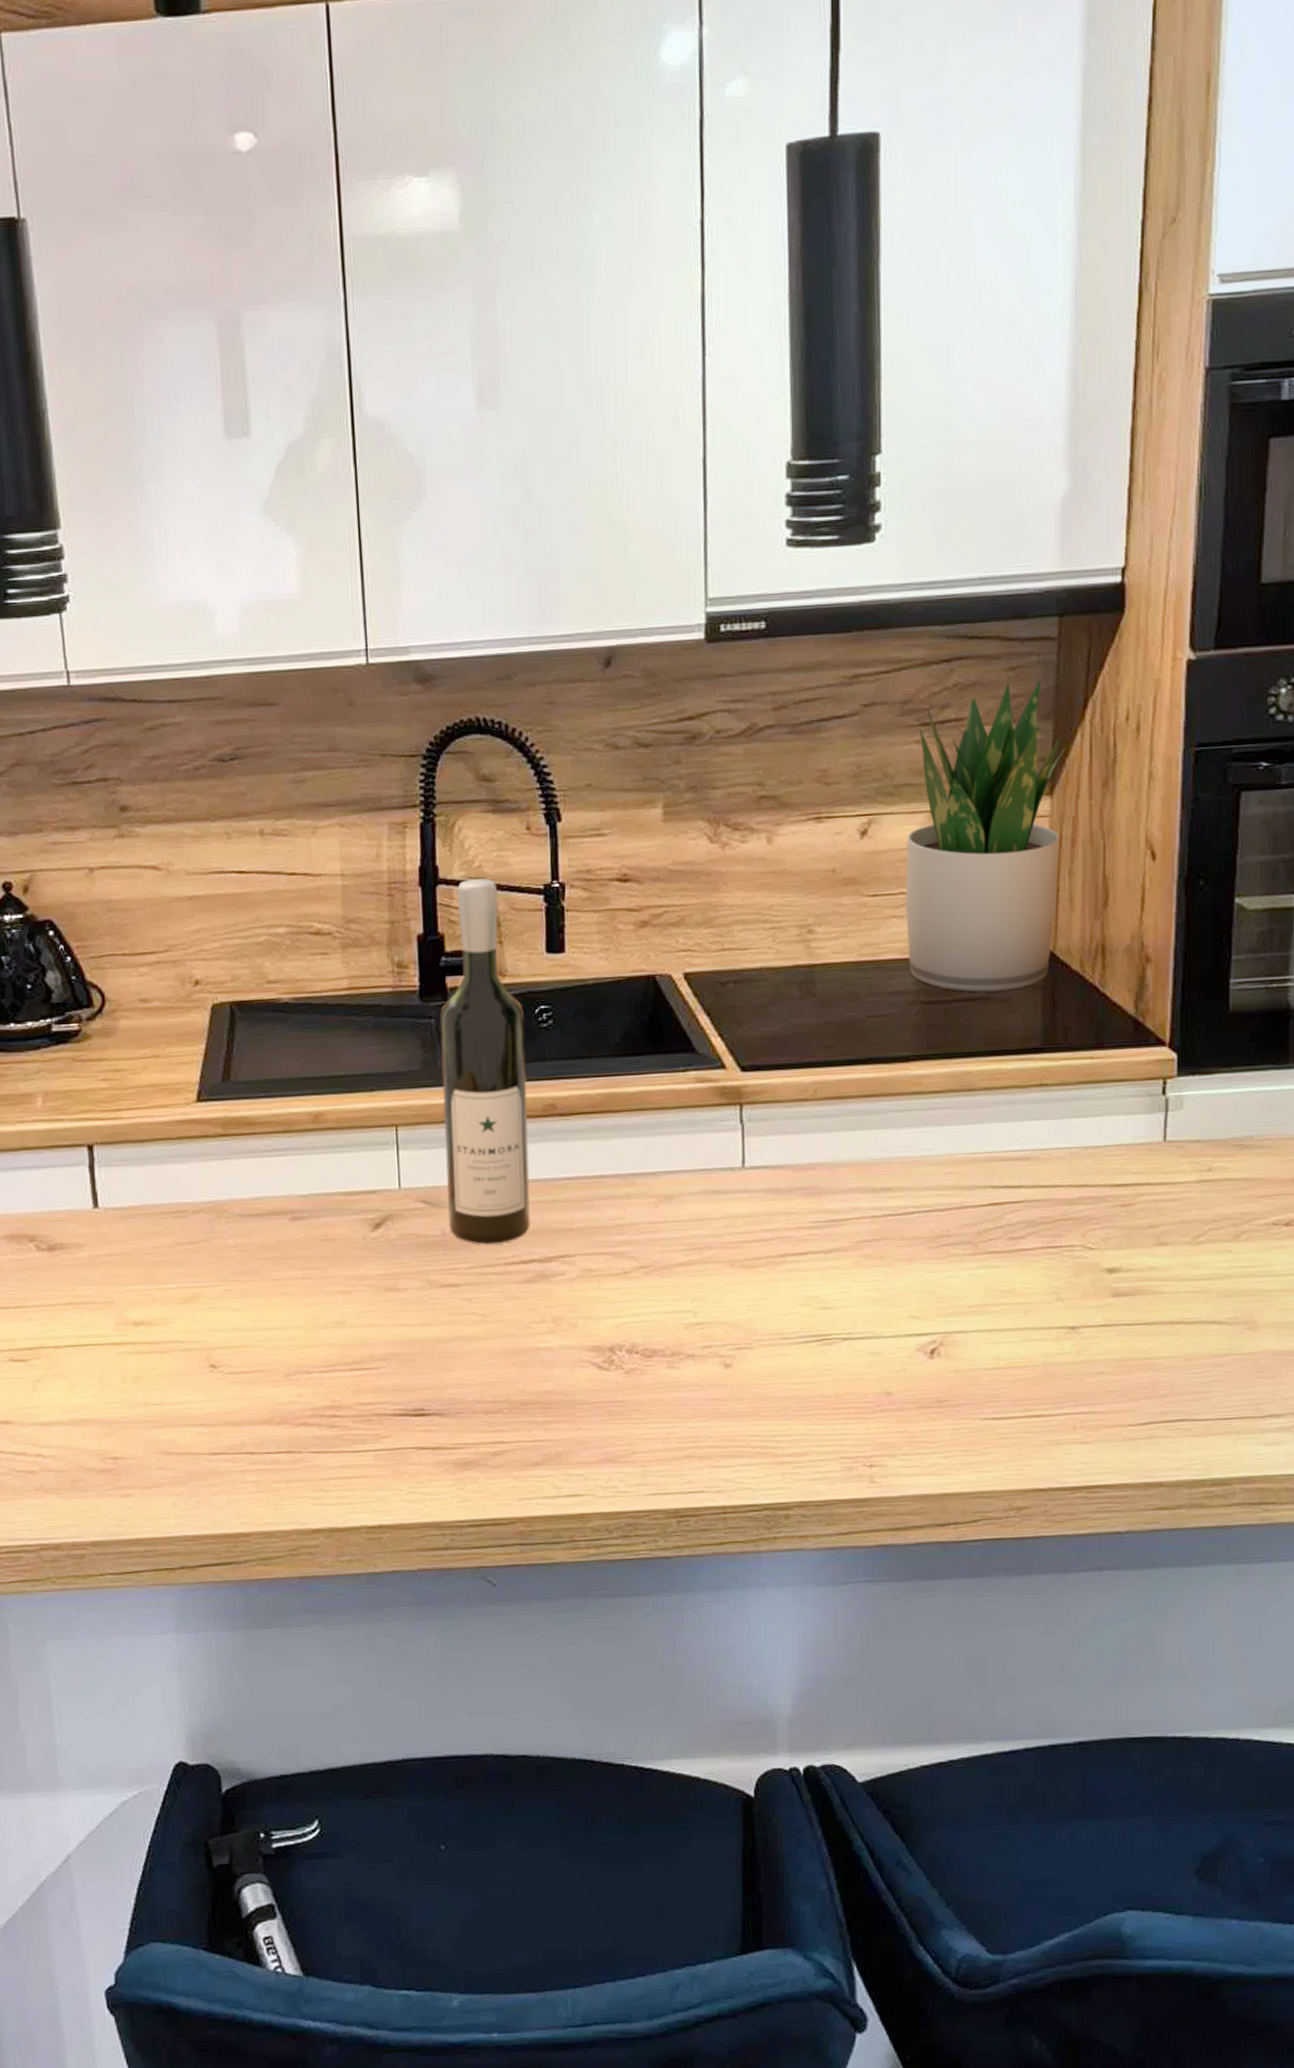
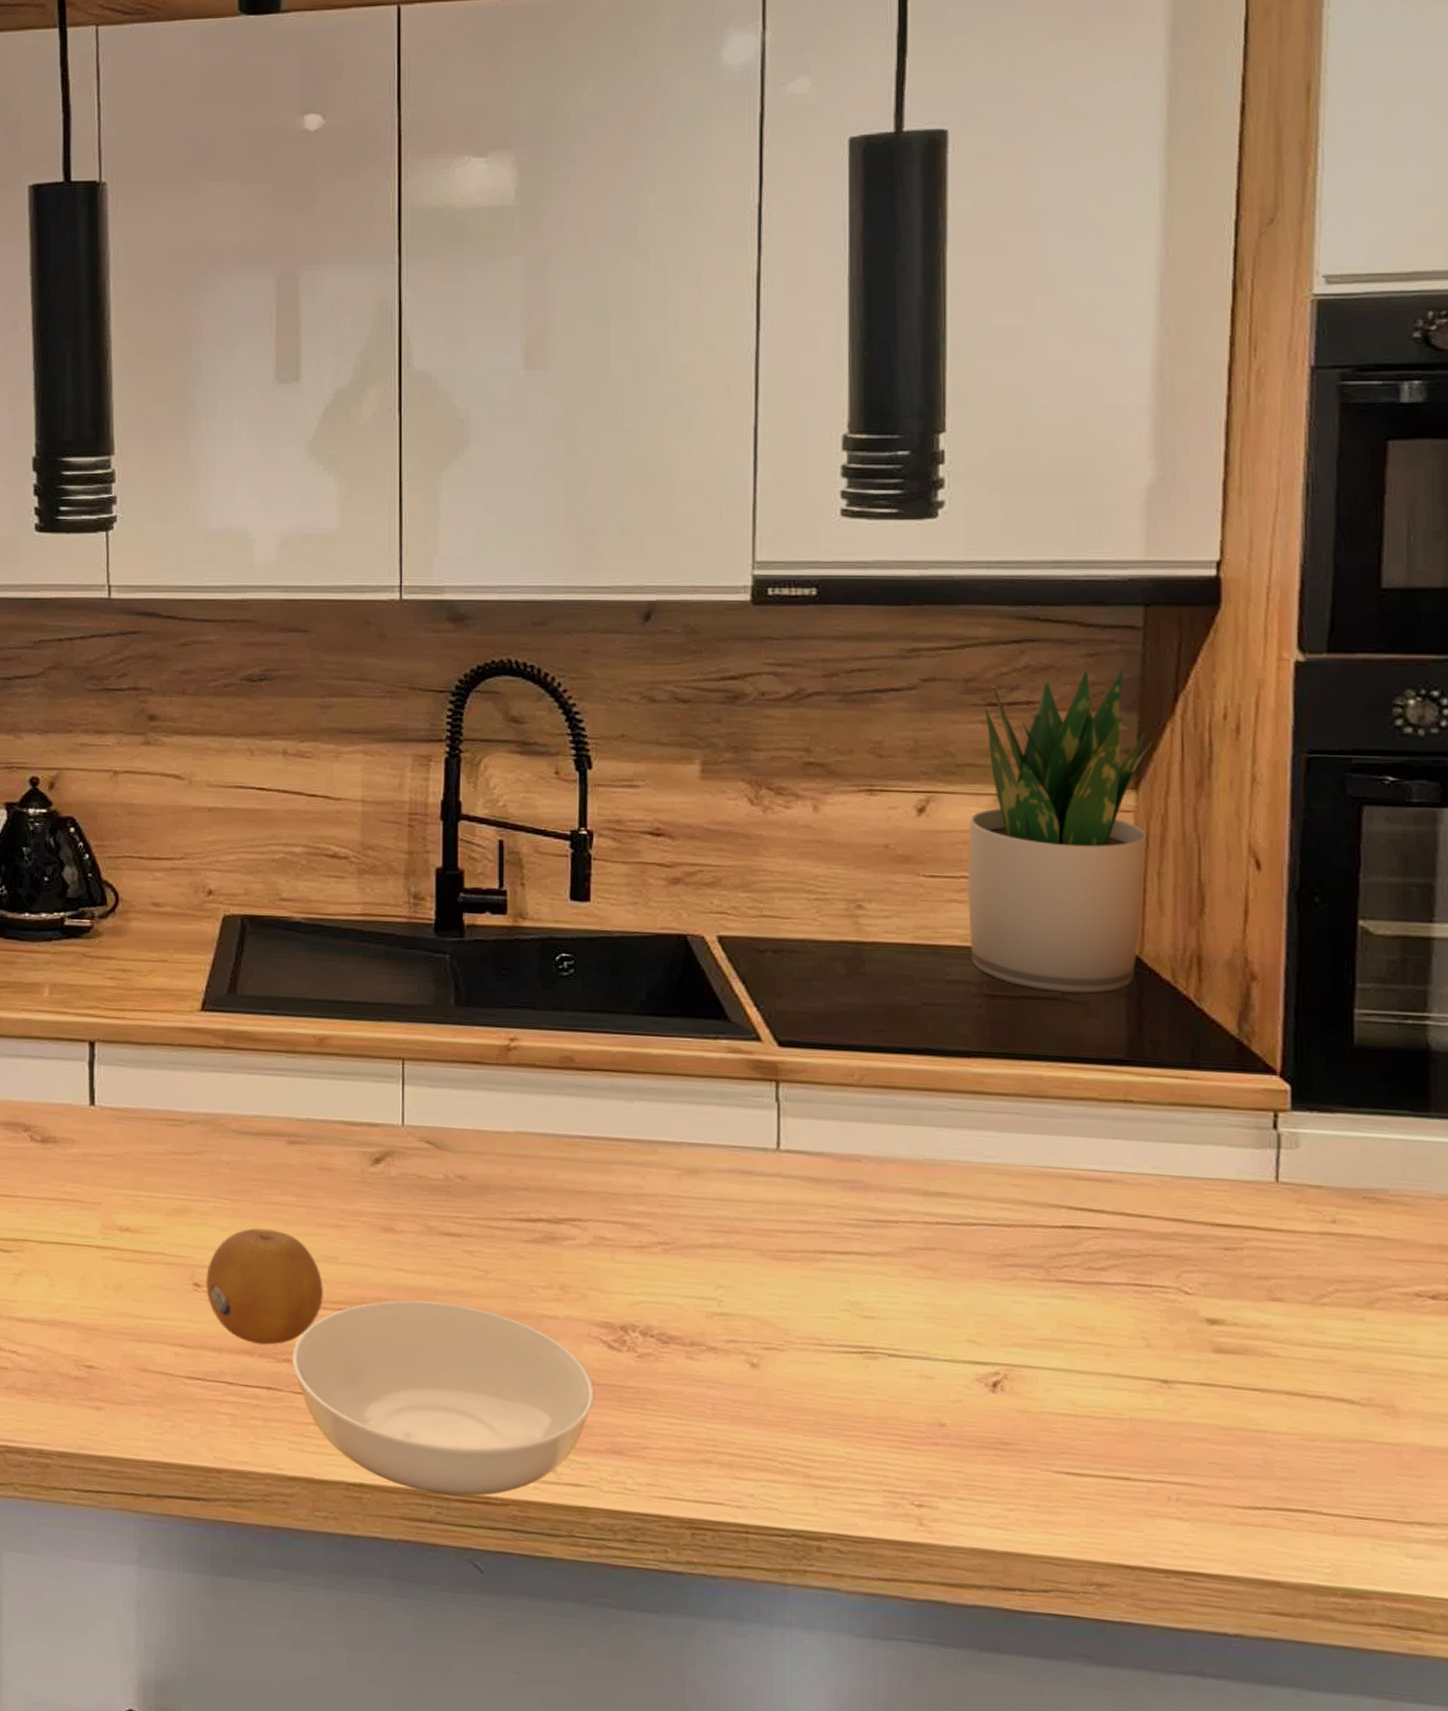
fruit: none [221,1304,334,1414] -> present [206,1228,323,1346]
bowl: none [308,1349,588,1524] -> present [292,1300,595,1496]
bottle: present [439,878,531,1244] -> none [452,818,543,1197]

